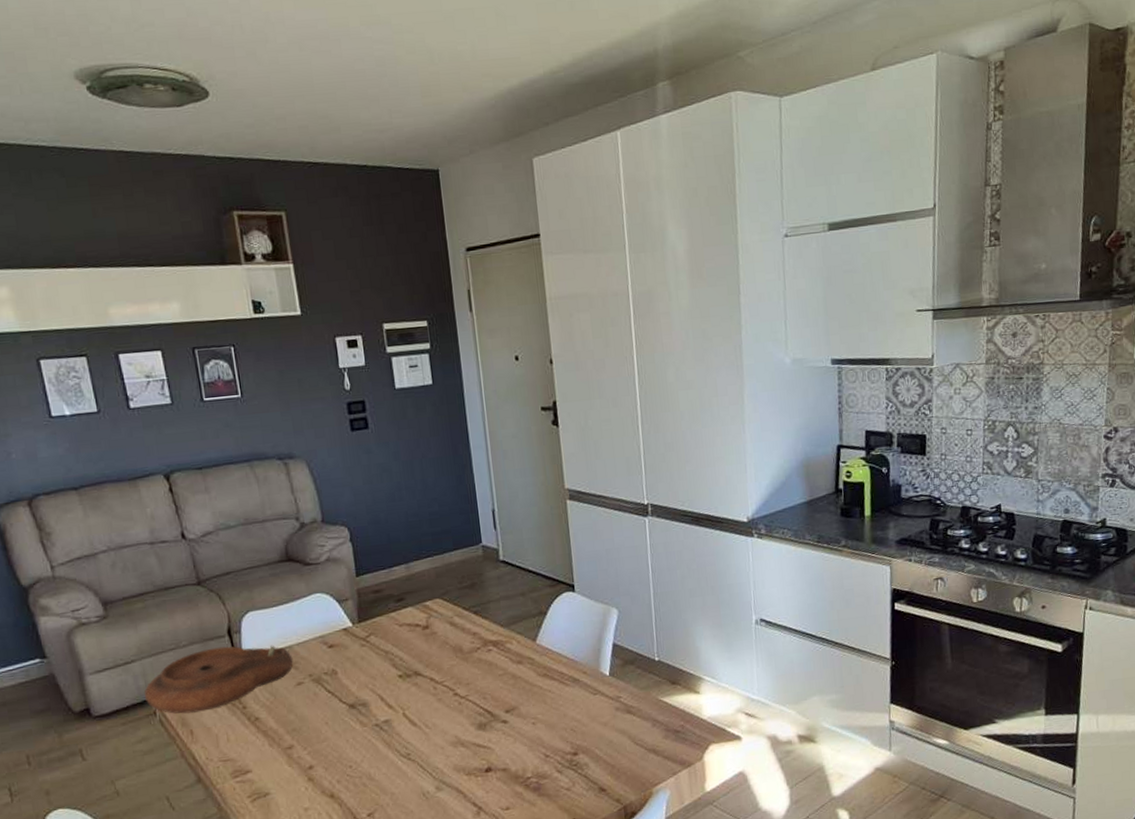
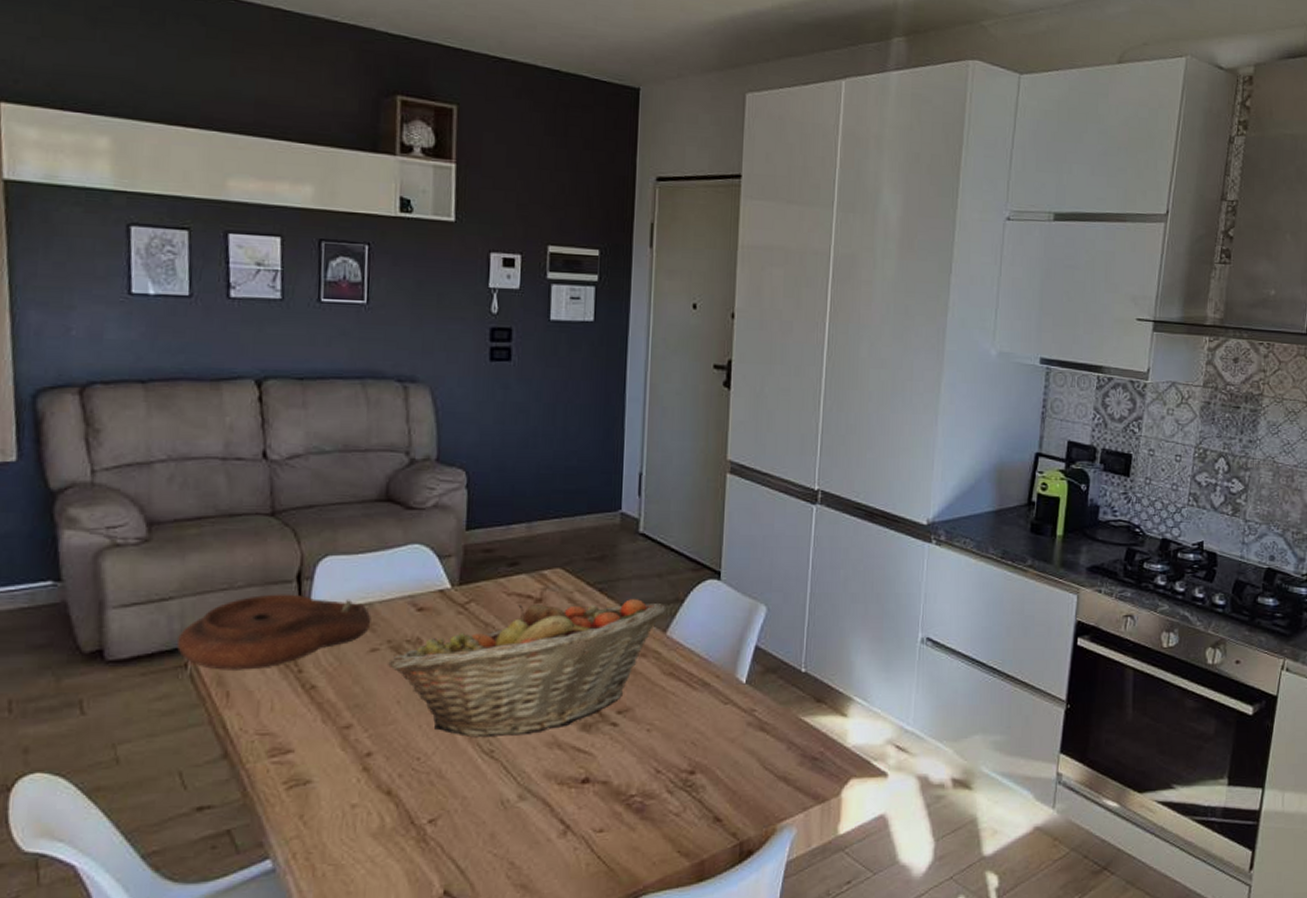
fruit basket: none [313,616,533,745] -> present [388,599,666,738]

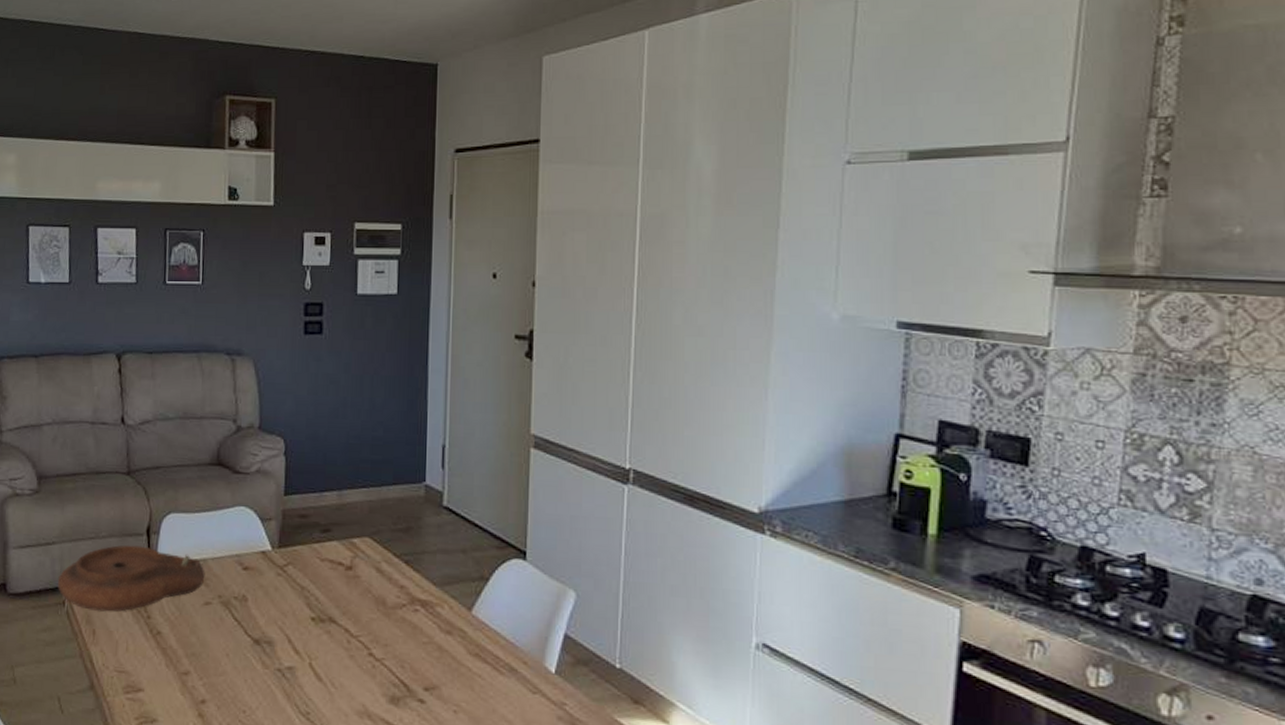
fruit basket: present [388,599,666,738] -> none [219,570,471,701]

